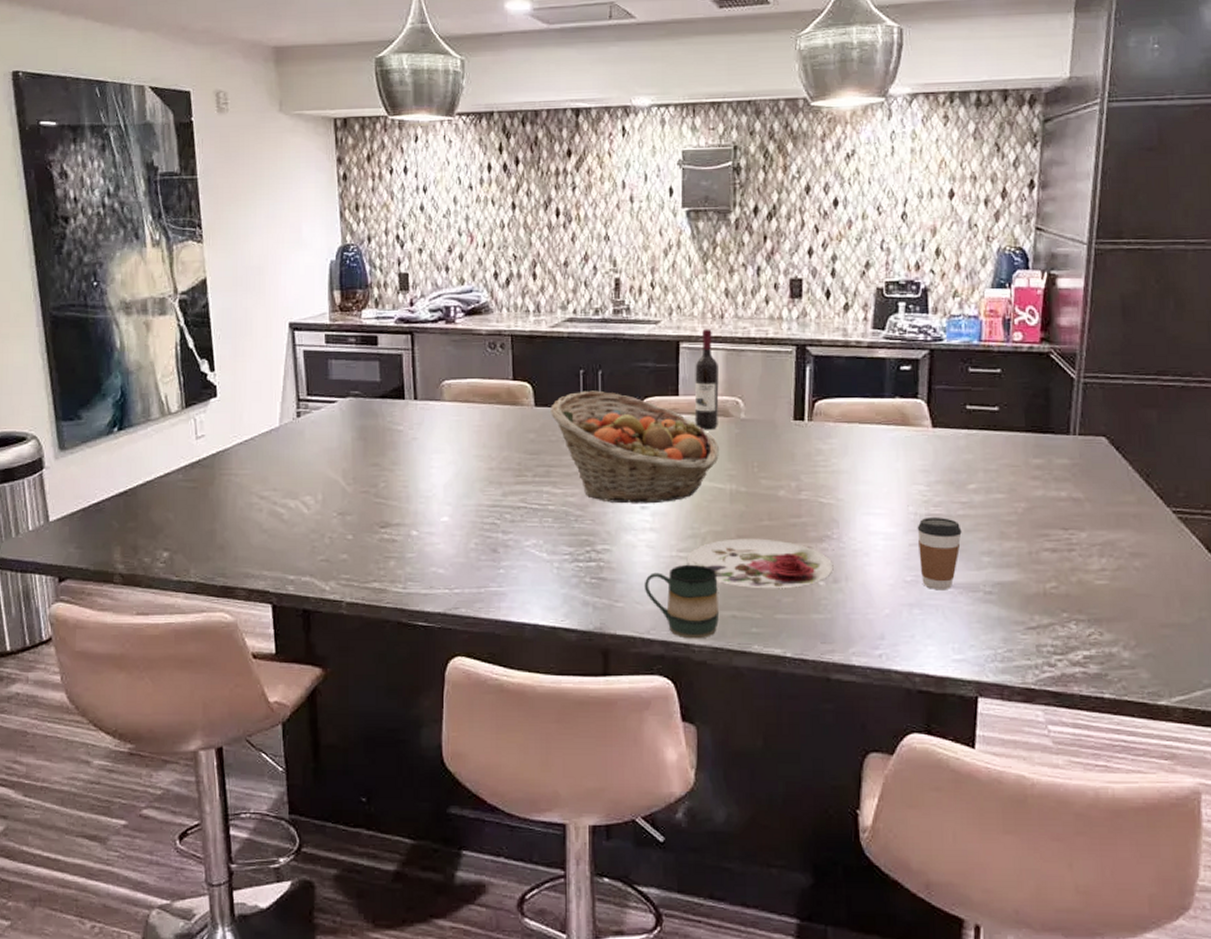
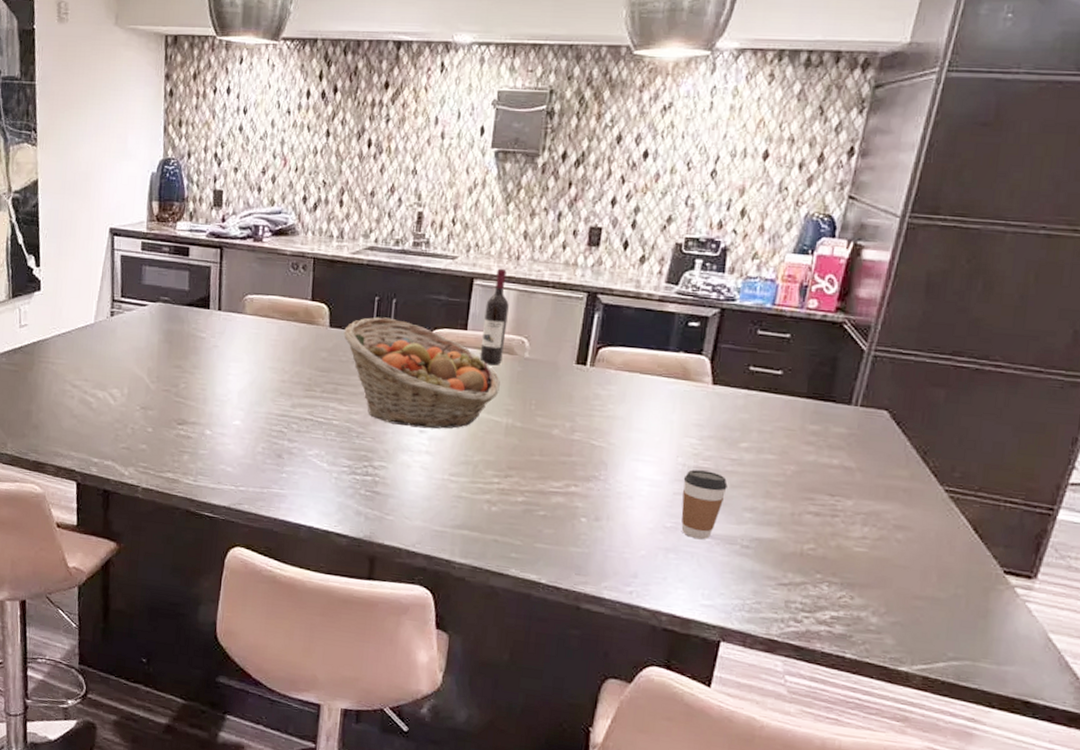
mug: present [644,564,720,639] -> none [414,488,485,557]
plate: present [686,538,834,588] -> none [457,469,597,521]

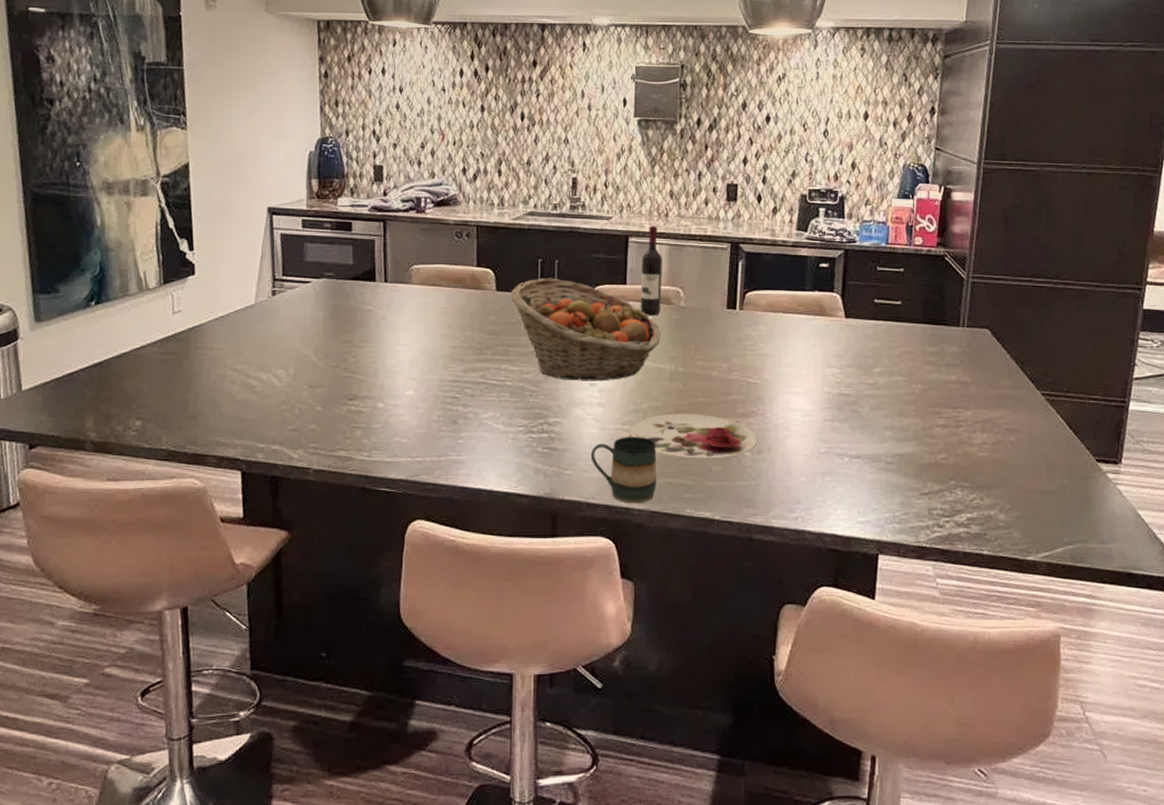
mug: none [414,488,485,557] -> present [590,436,658,504]
plate: none [457,469,597,521] -> present [629,413,758,458]
coffee cup: present [681,469,728,540] -> none [830,397,868,461]

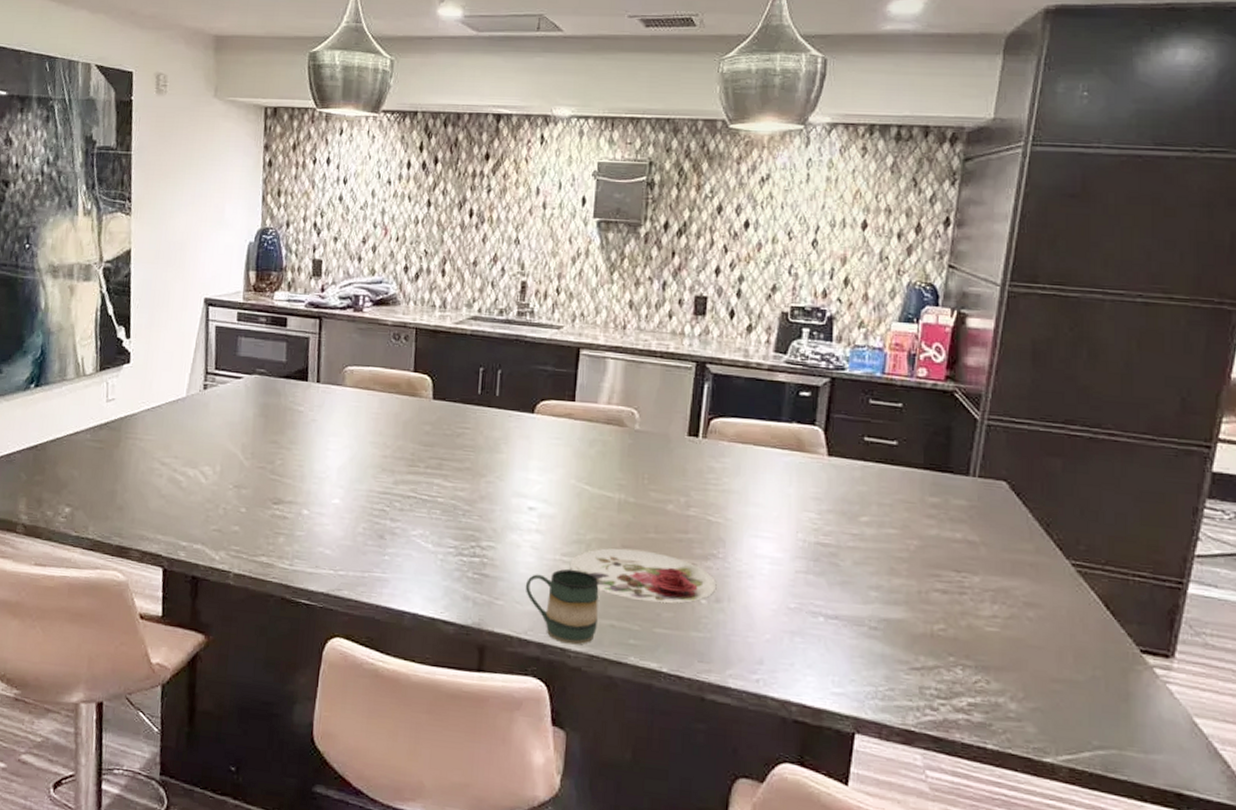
fruit basket: present [511,278,661,381] -> none [448,388,611,506]
wine bottle: present [640,225,662,316] -> none [589,338,617,438]

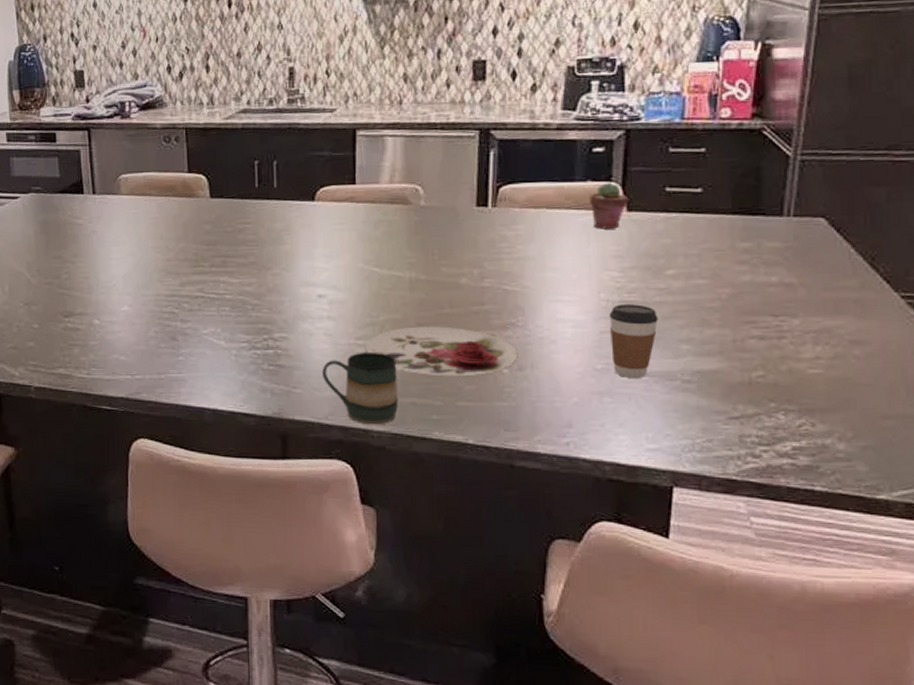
potted succulent: none [794,426,830,472] -> present [589,182,629,229]
coffee cup: none [804,546,850,621] -> present [609,304,658,379]

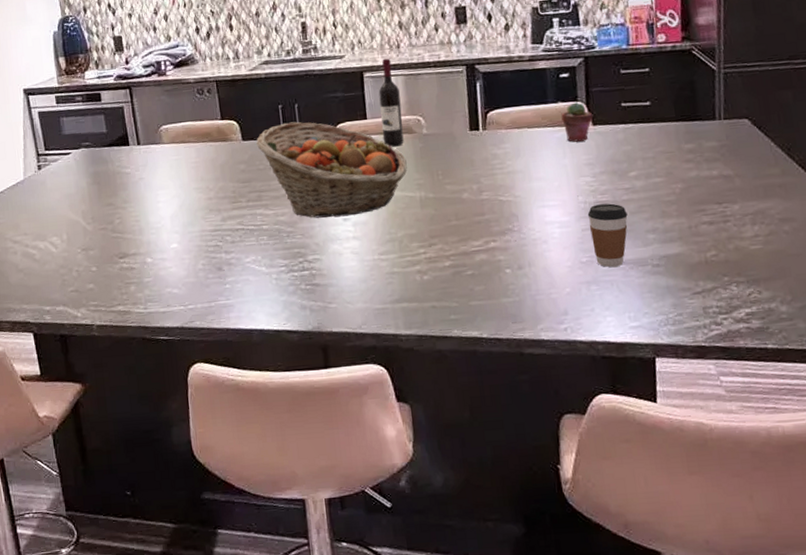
fruit basket: none [226,181,398,293] -> present [256,121,408,218]
mug: present [321,351,399,425] -> none [352,264,421,330]
plate: present [365,326,518,375] -> none [387,236,517,281]
wine bottle: none [372,115,398,218] -> present [378,58,404,147]

